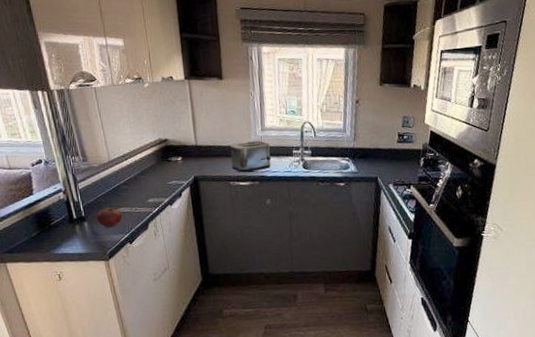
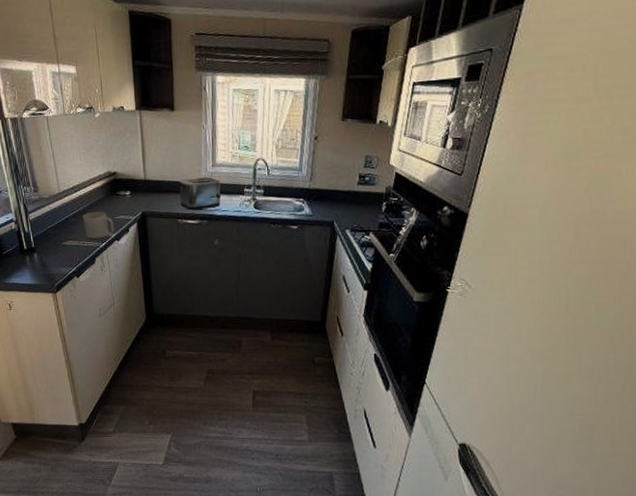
fruit: present [97,207,122,227] -> none [46,240,70,260]
mug: none [134,177,167,205] -> present [82,211,114,239]

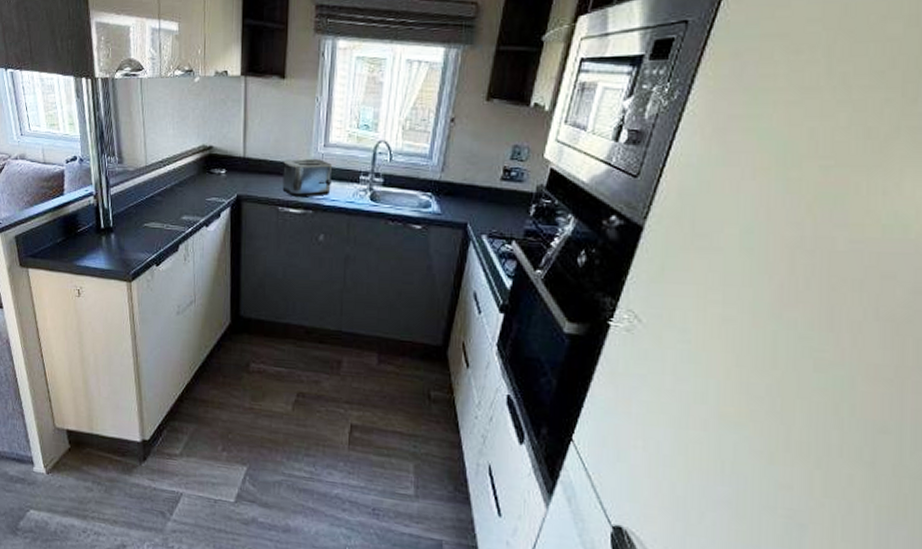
mug: present [82,211,114,239] -> none [169,190,204,223]

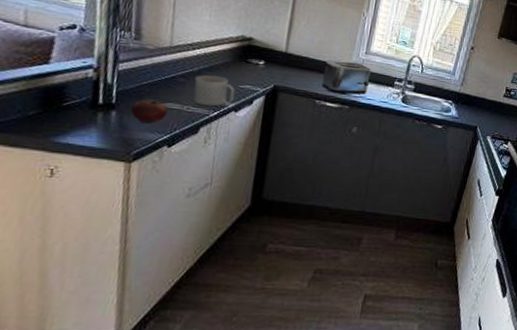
fruit: none [125,220,152,243] -> present [131,99,168,123]
mug: none [169,190,204,223] -> present [193,75,236,107]

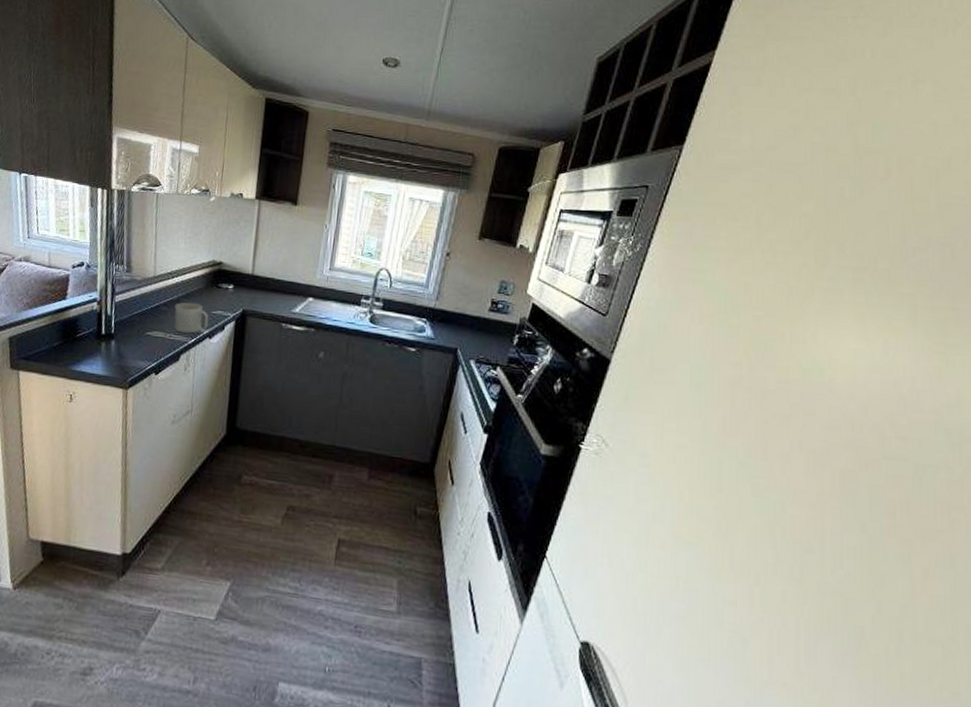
fruit: present [131,99,168,123] -> none [126,328,154,351]
toaster: present [321,60,371,94] -> none [287,279,336,316]

